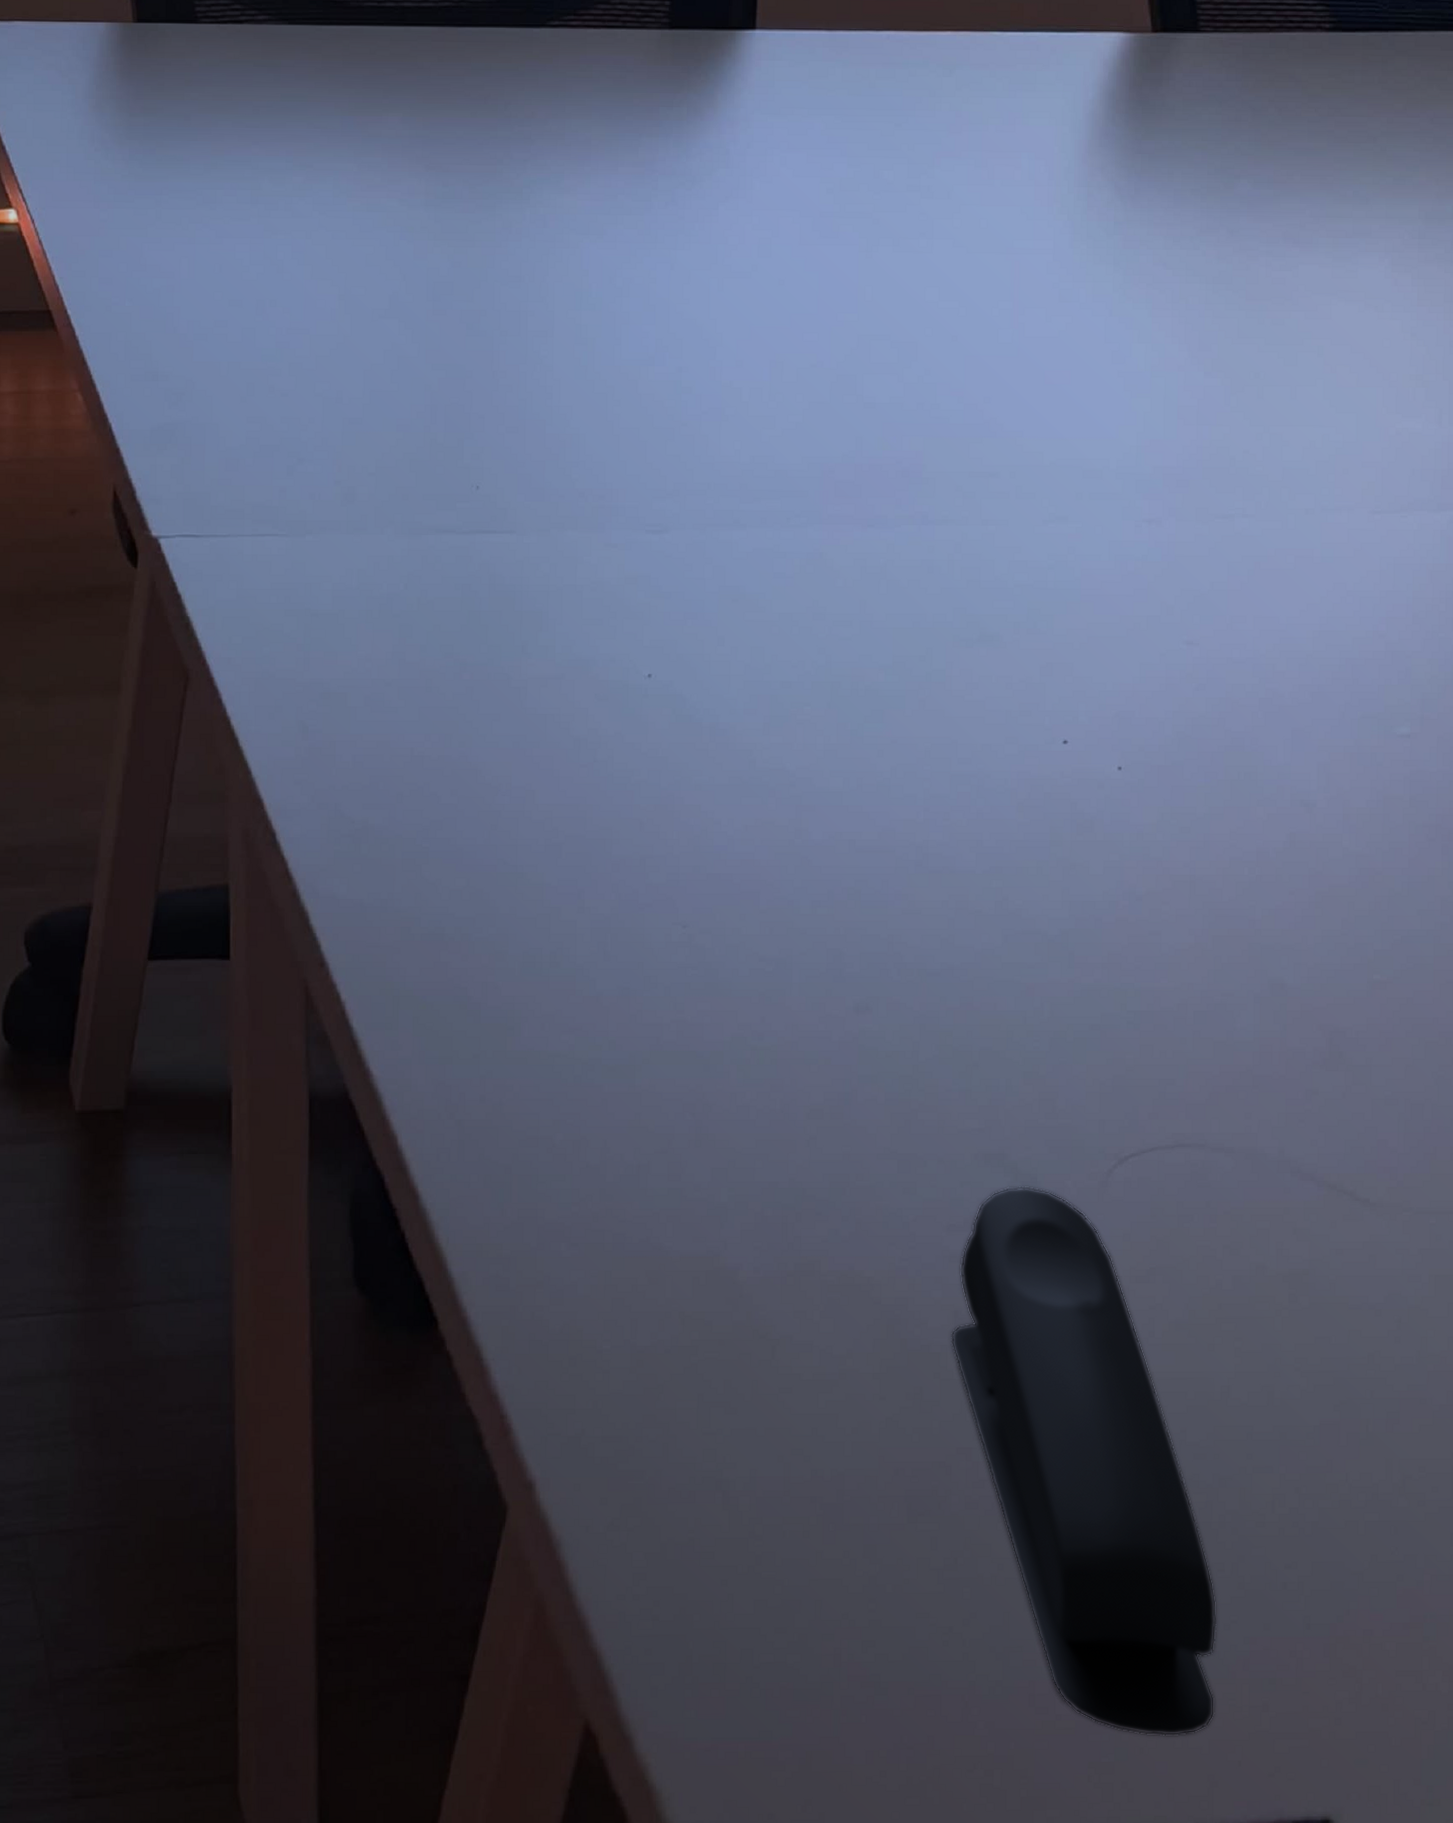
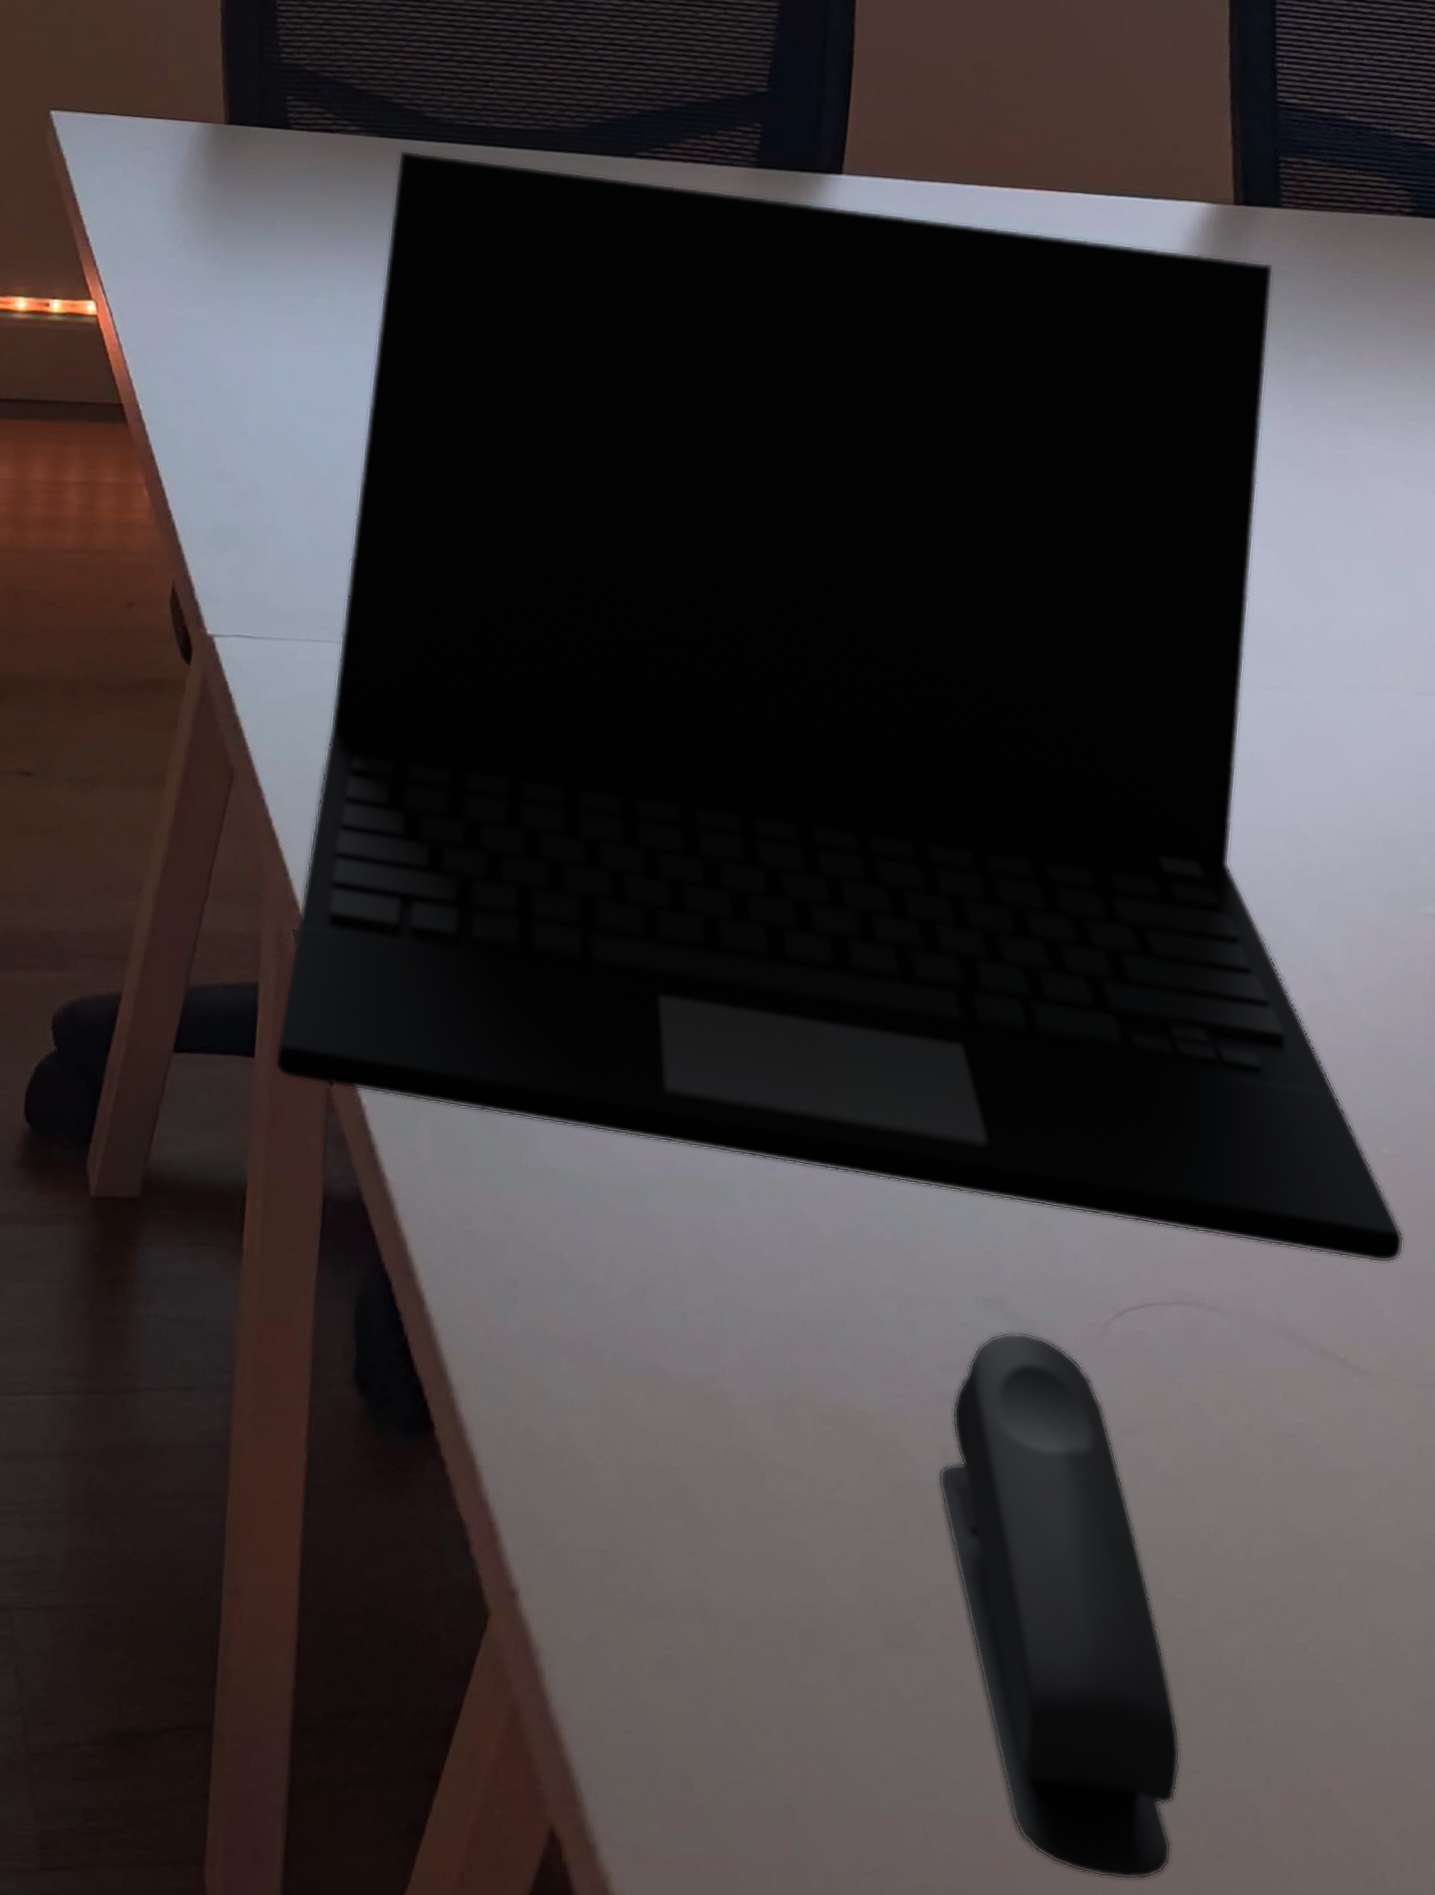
laptop: none [250,36,1404,1091] -> present [274,150,1404,1263]

